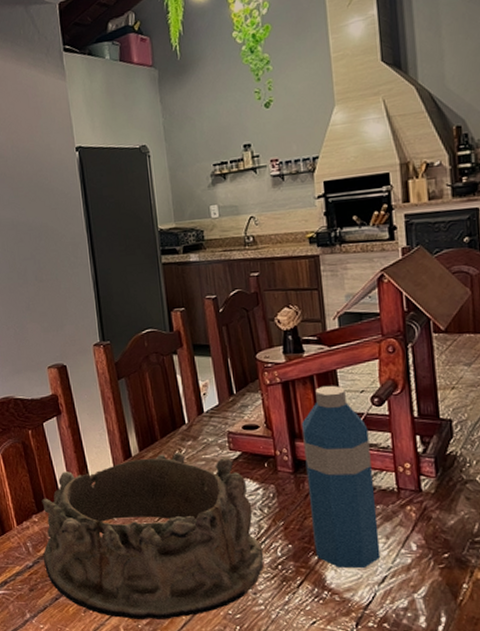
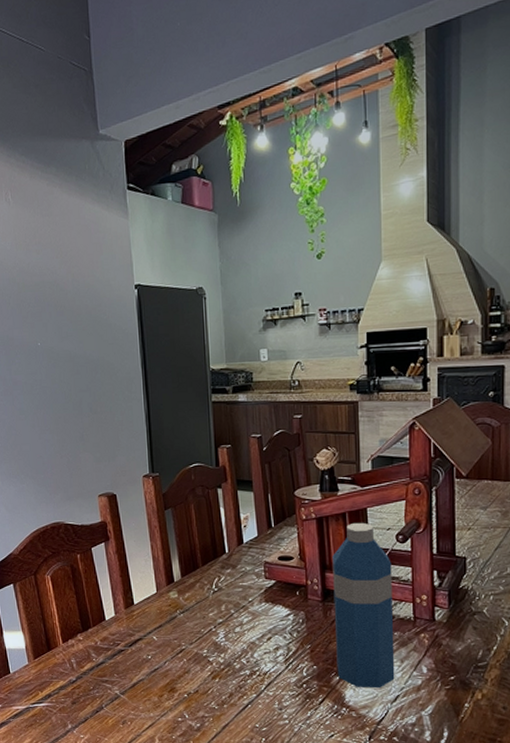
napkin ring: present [41,451,264,619] -> none [87,578,291,731]

